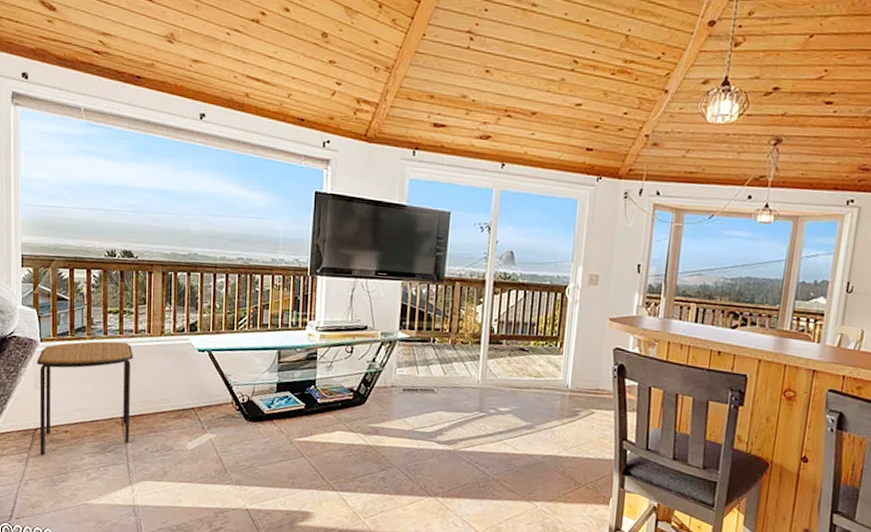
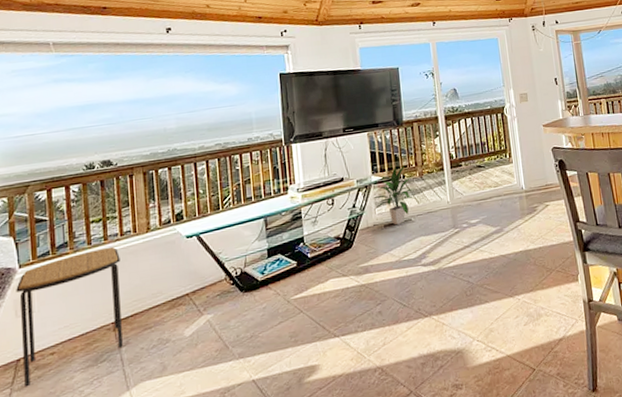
indoor plant: none [395,327,444,392] -> present [372,165,416,225]

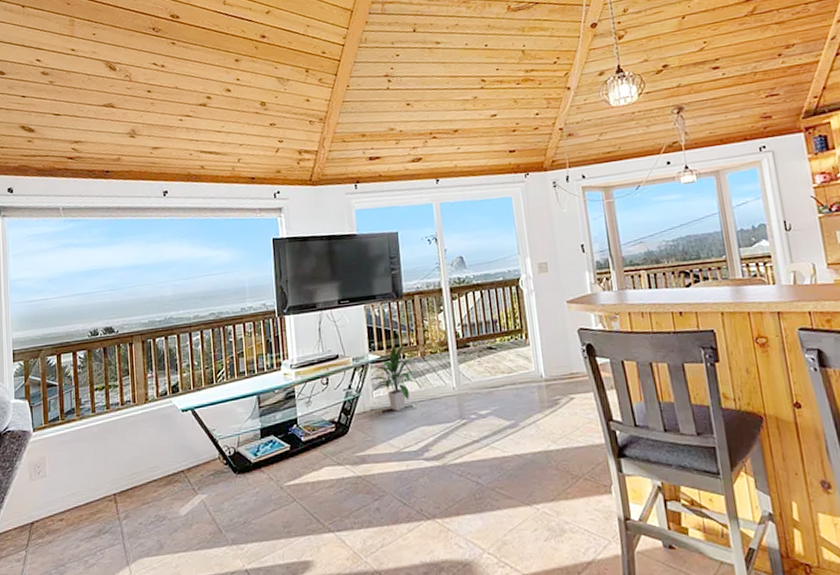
side table: present [16,246,123,387] -> none [30,416,123,551]

